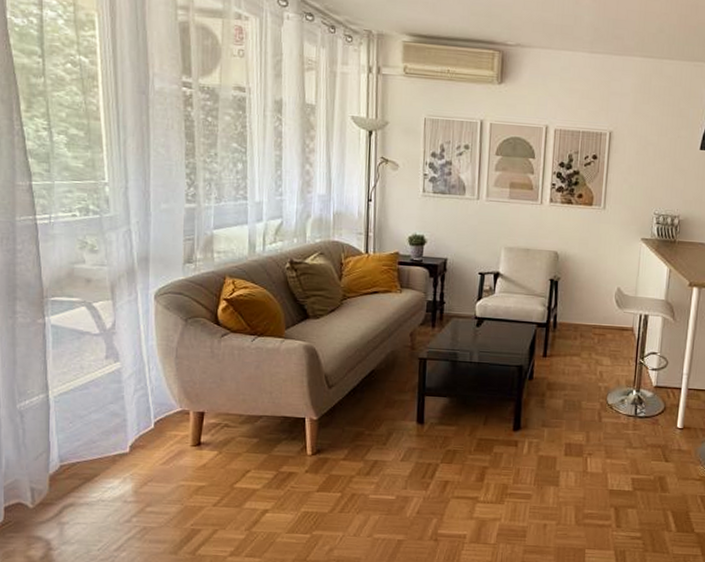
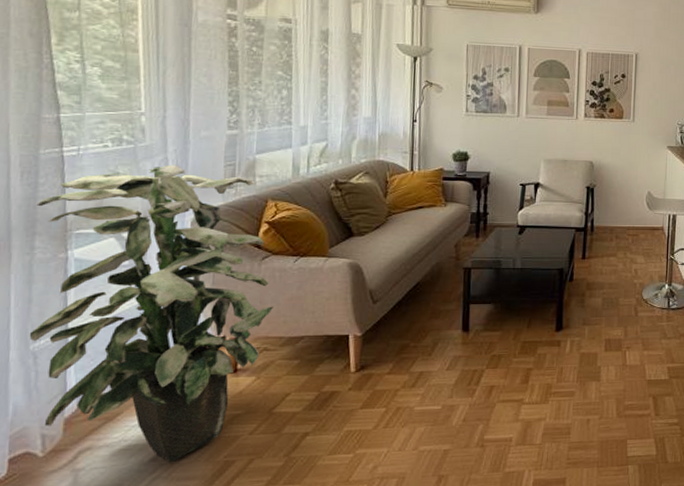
indoor plant: none [15,236,233,525] -> present [29,164,273,462]

